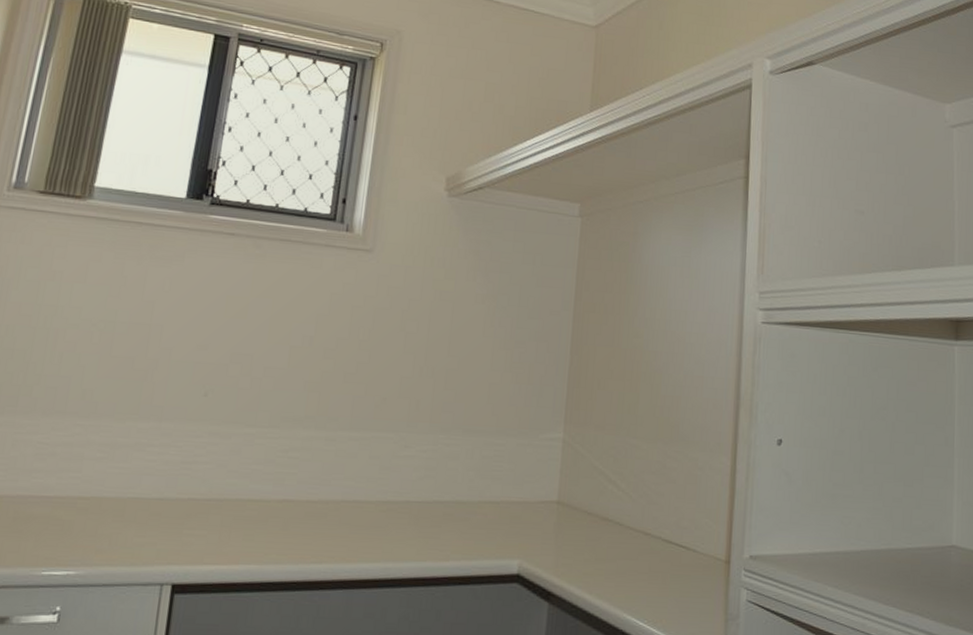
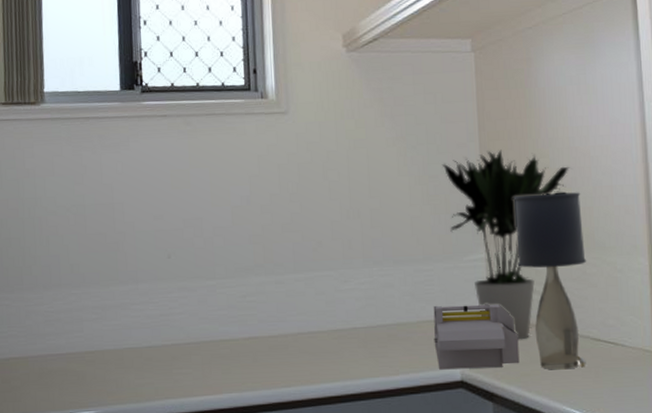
printer: none [493,485,586,563] -> present [433,303,520,370]
potted plant: none [530,322,664,534] -> present [441,149,571,340]
table lamp: none [595,374,671,572] -> present [513,192,587,370]

